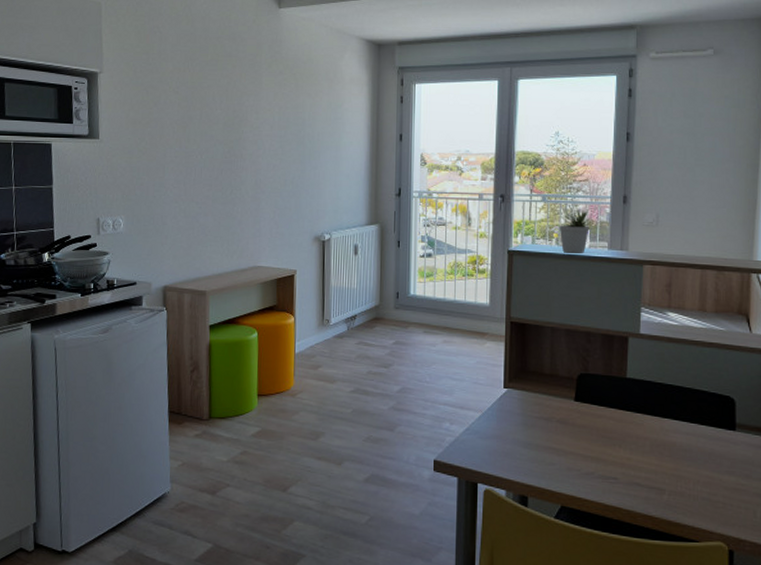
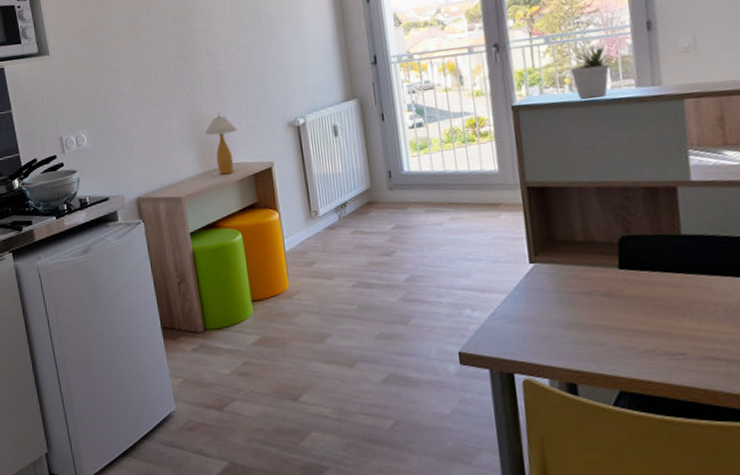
table lamp: none [237,218,269,276] -> present [204,112,238,175]

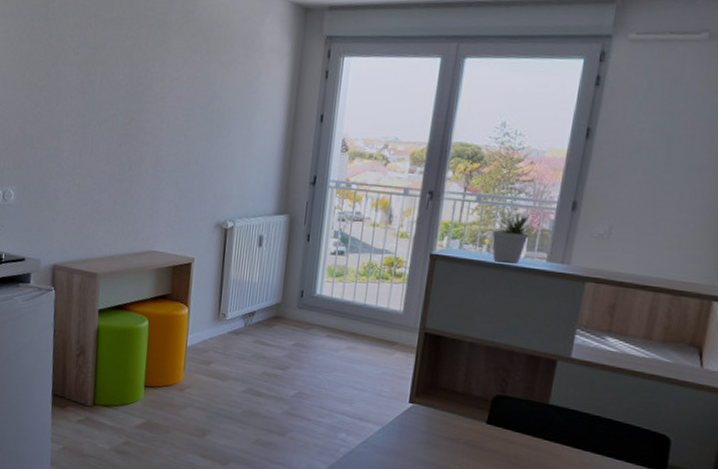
table lamp: present [204,112,238,175] -> none [133,198,167,261]

